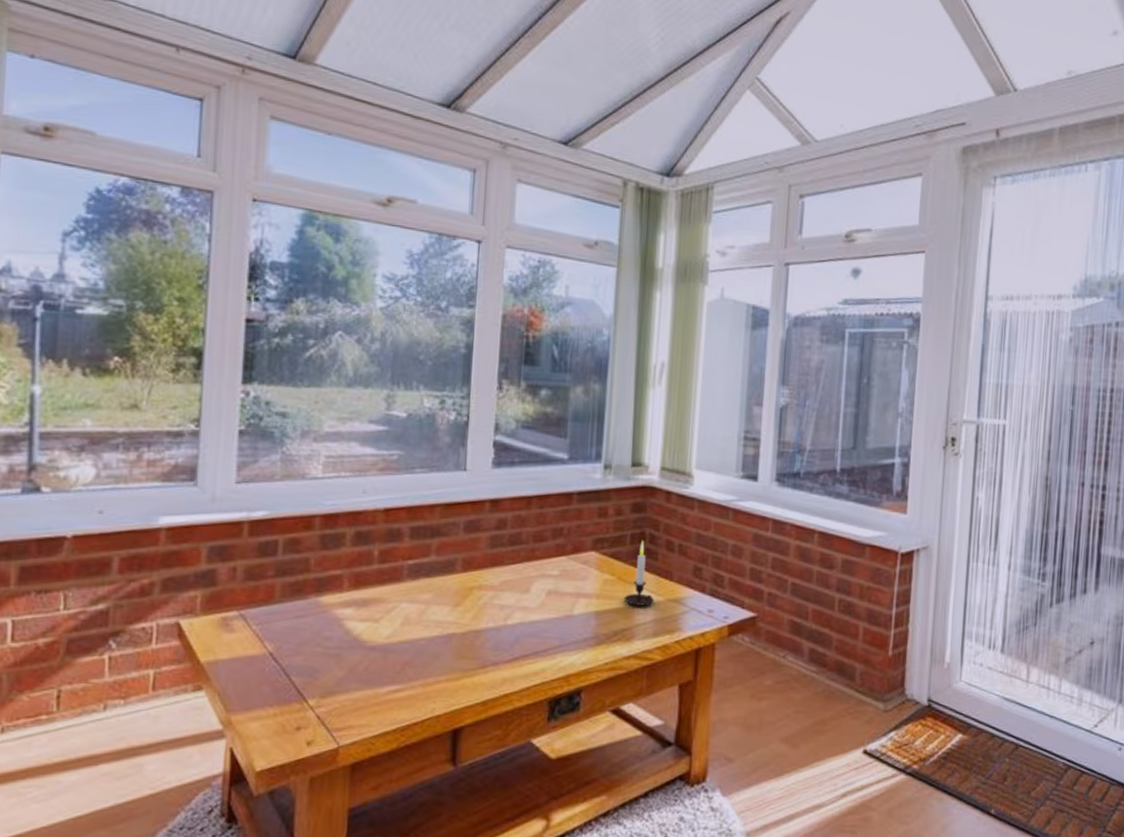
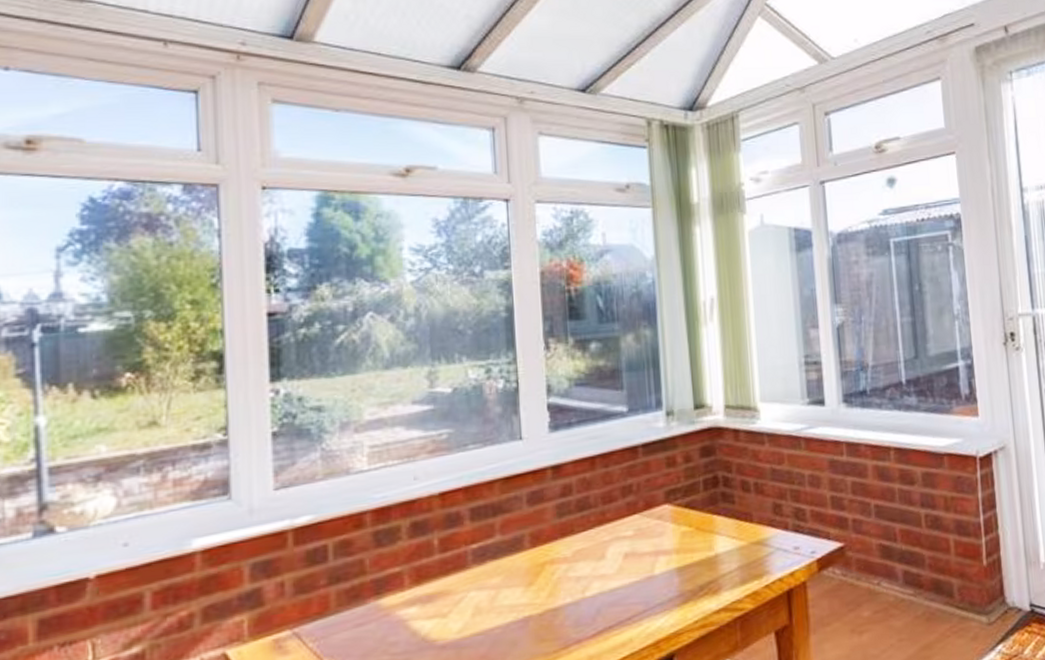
candle: present [624,540,655,606] -> none [705,485,737,555]

